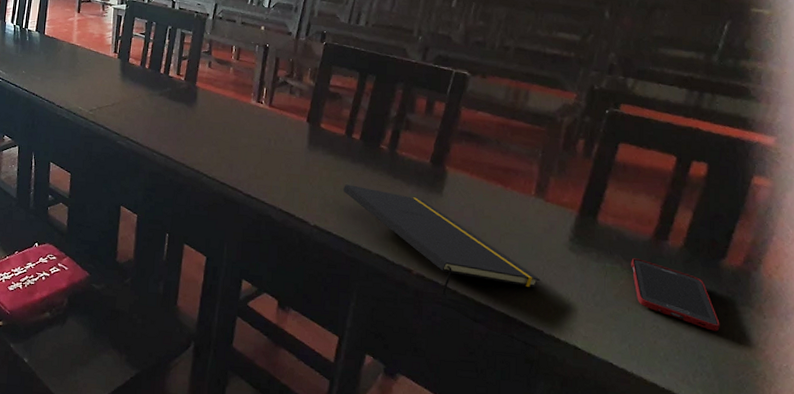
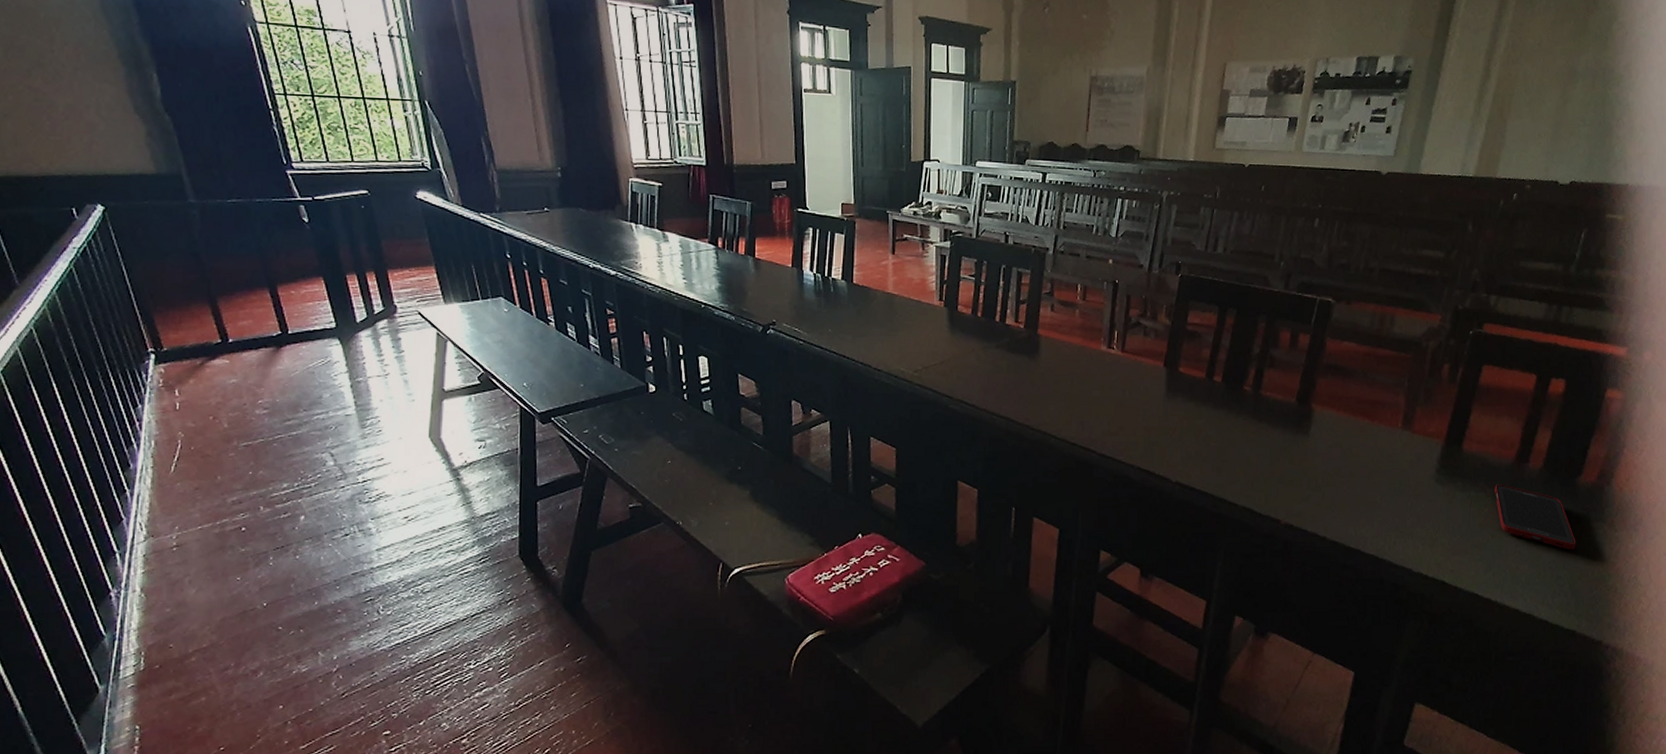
notepad: present [343,184,540,295] -> none [1206,433,1408,543]

